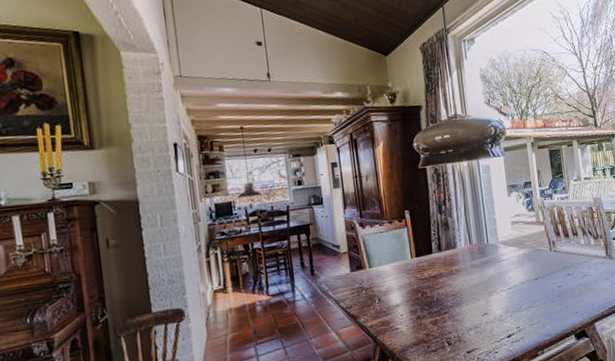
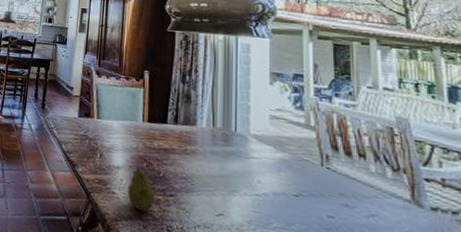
fruit: none [408,297,434,336] -> present [127,164,155,212]

